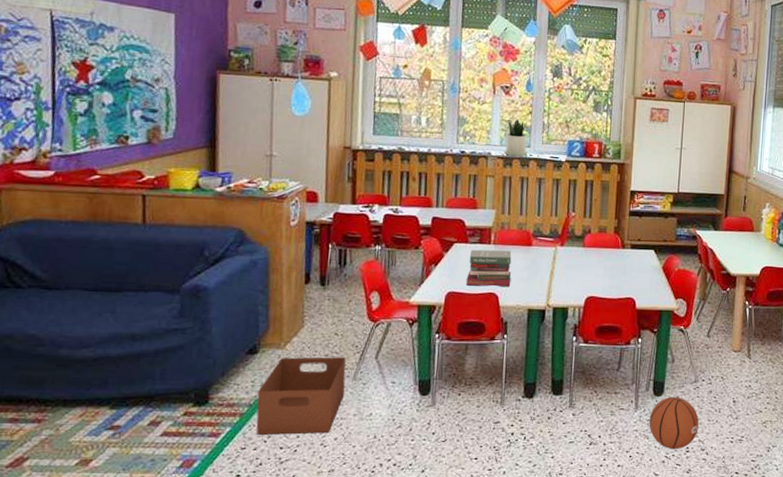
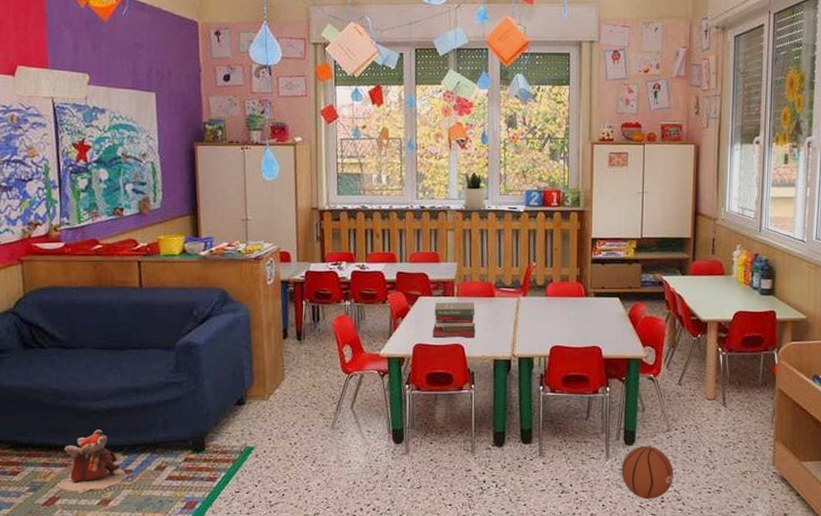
stuffed animal: none [26,380,112,454] -> present [56,429,126,495]
storage basket: present [256,357,346,435] -> none [247,407,325,480]

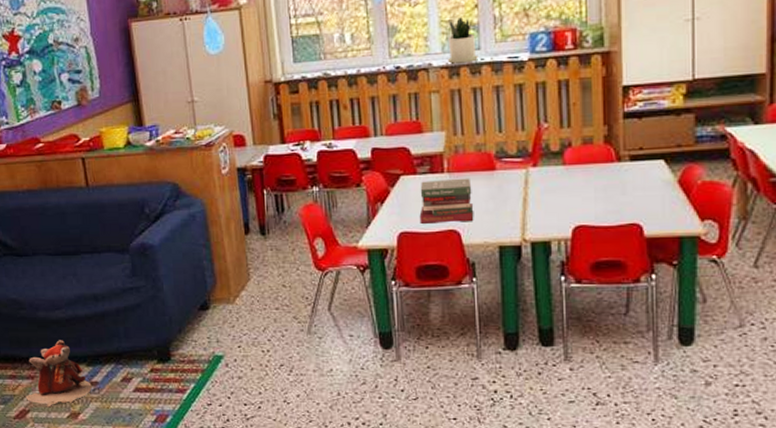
basketball: present [621,445,673,500] -> none [676,345,750,413]

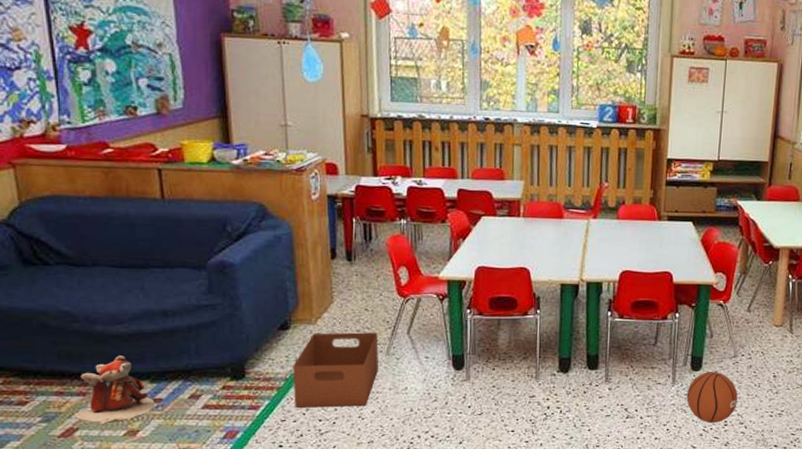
storage basket: none [215,310,302,391] -> present [292,332,379,408]
books: present [419,178,474,224] -> none [496,222,543,262]
planter: present [447,16,478,65] -> none [530,81,557,124]
basketball: none [676,345,750,413] -> present [686,371,738,424]

